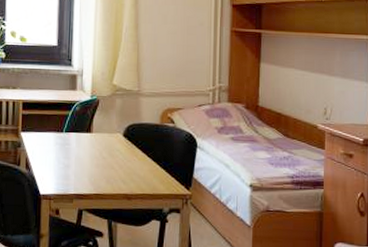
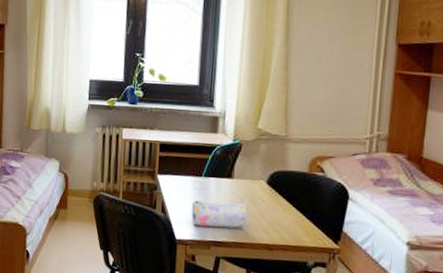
pencil case: none [54,155,107,181] -> present [191,200,248,228]

